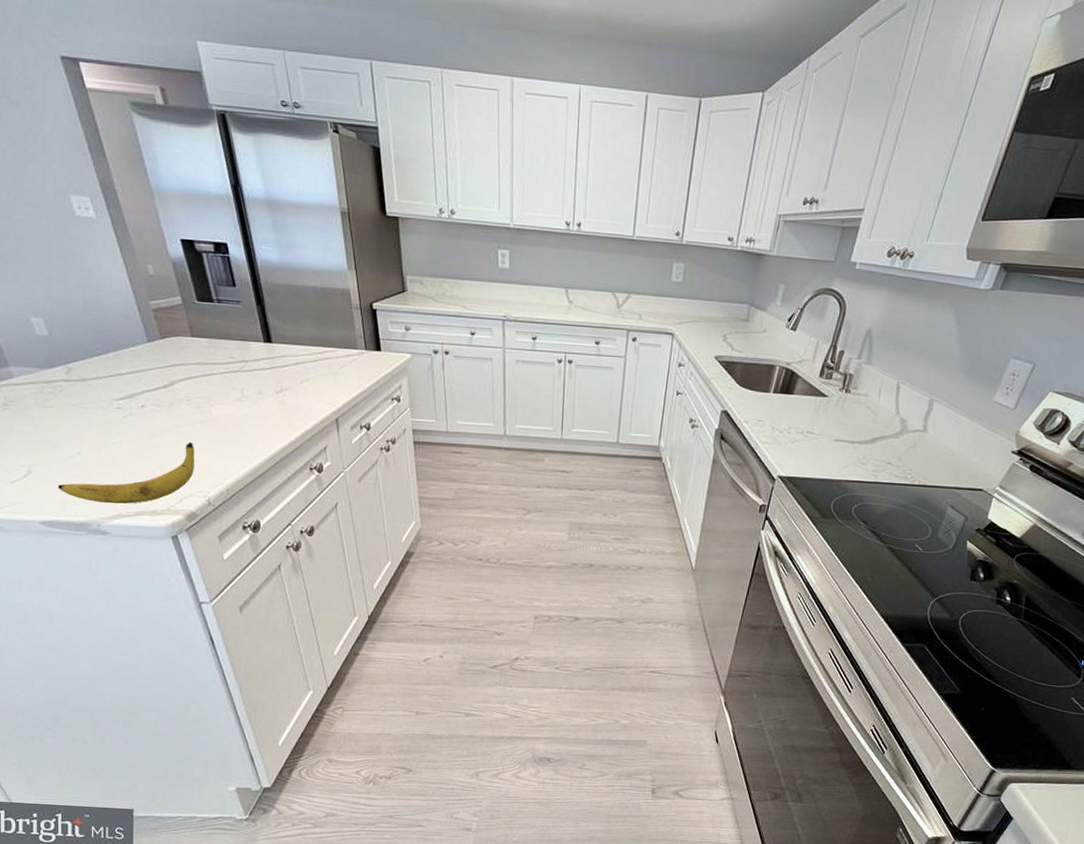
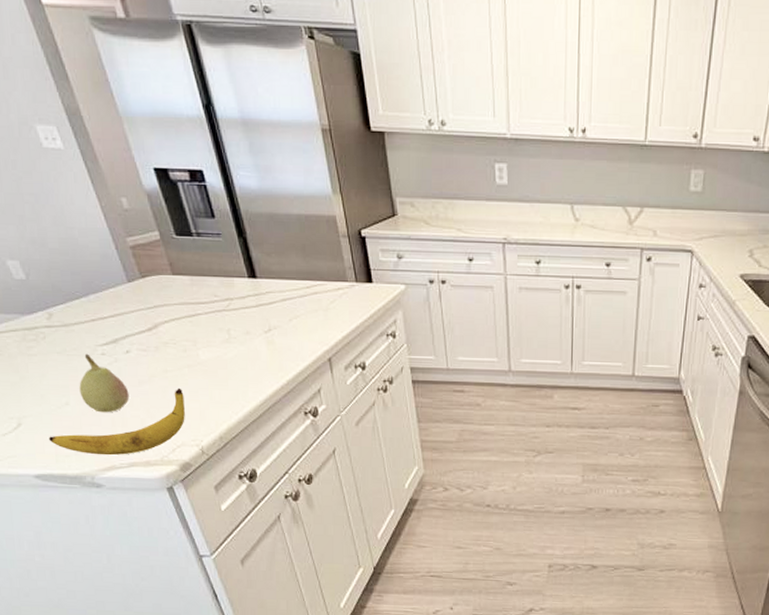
fruit: none [92,407,141,464] -> present [79,353,129,413]

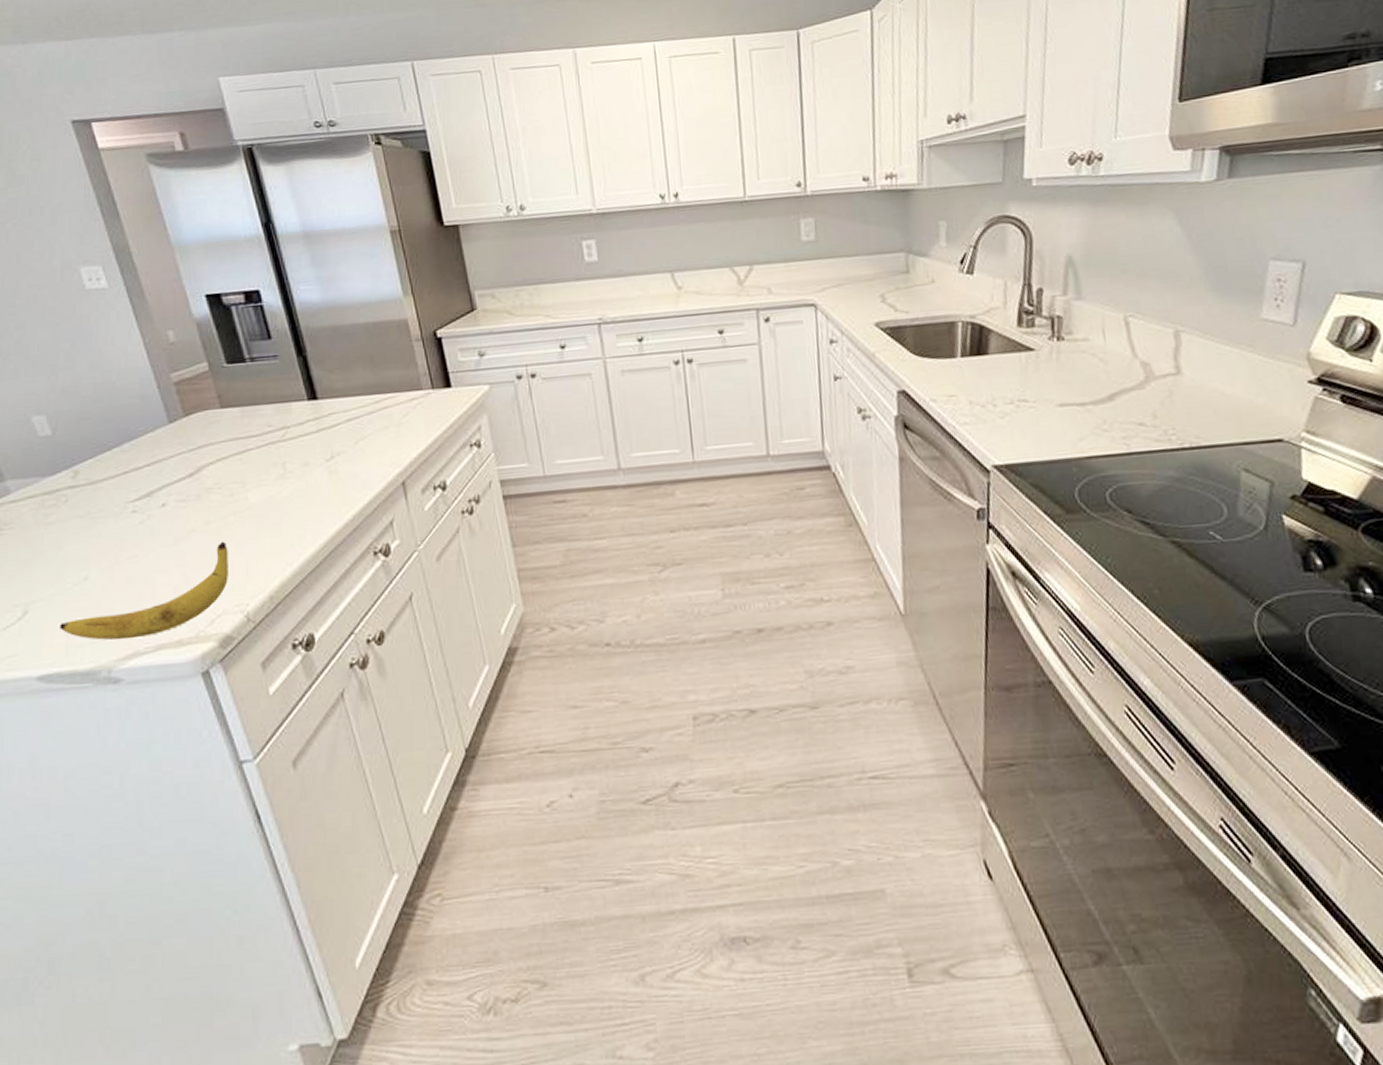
fruit: present [79,353,129,413] -> none [102,513,162,585]

